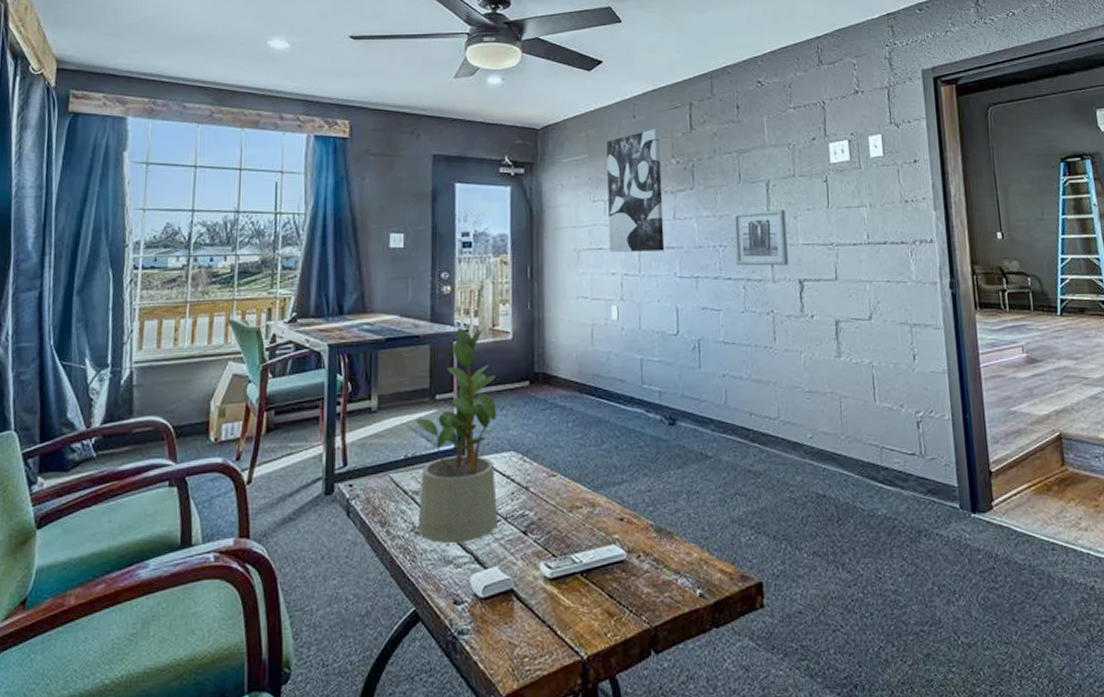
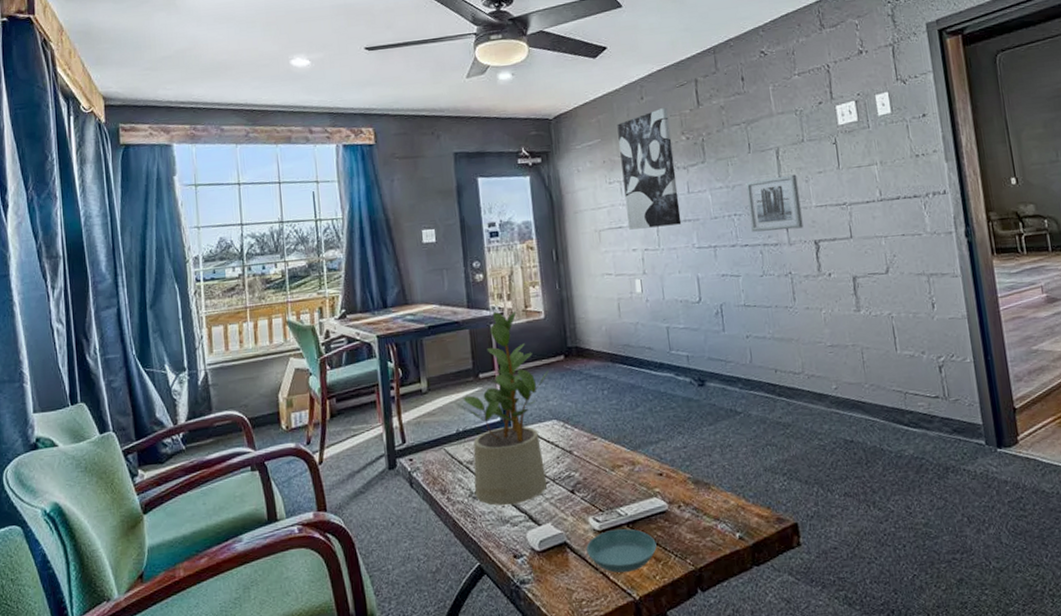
saucer: none [534,577,611,628] -> present [586,528,657,573]

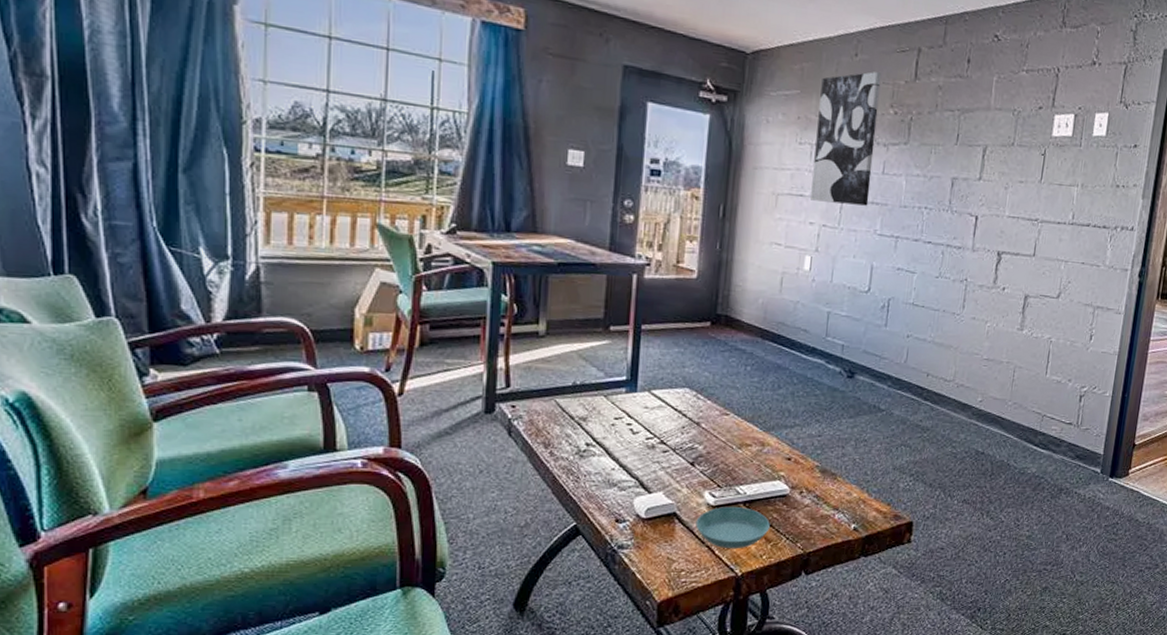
potted plant: present [463,311,549,506] -> none [583,260,691,469]
wall art: present [745,174,804,232] -> none [938,175,998,236]

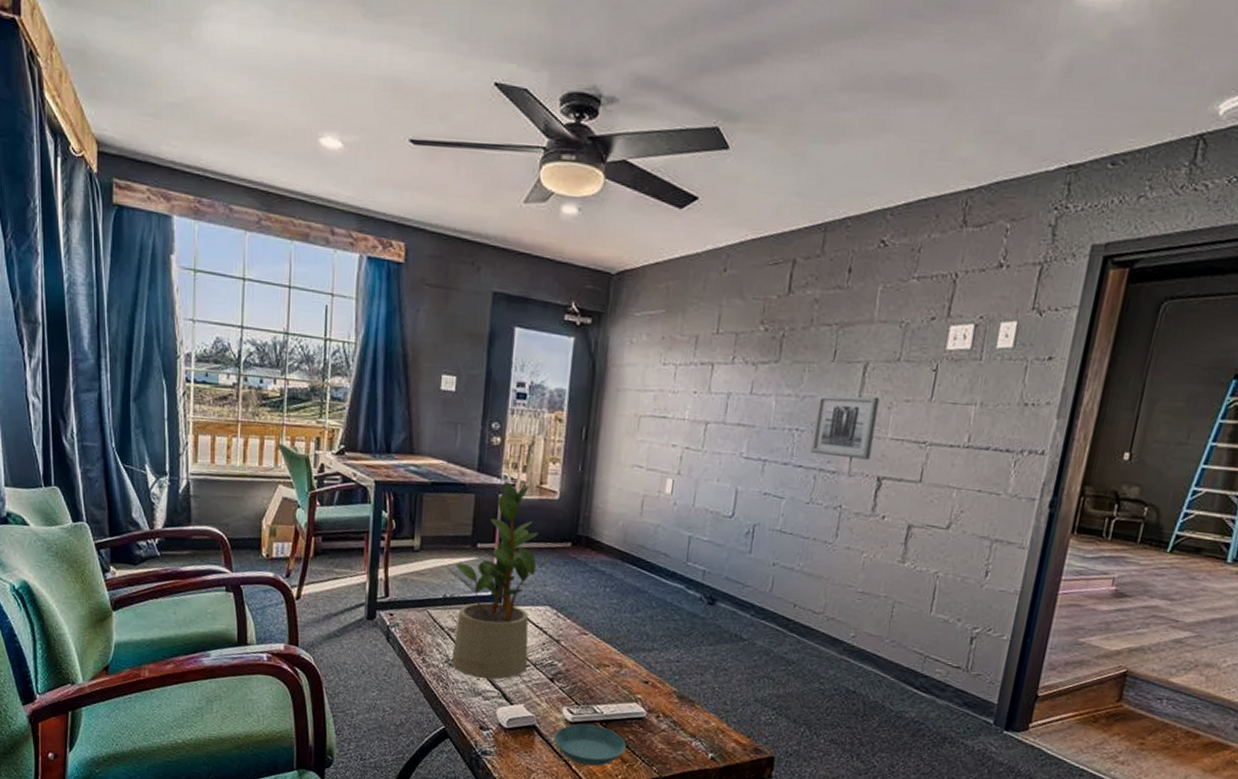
potted plant: none [583,260,691,469] -> present [451,480,552,680]
wall art: present [810,71,882,206] -> none [674,287,752,428]
wall art: none [938,175,998,236] -> present [810,395,880,460]

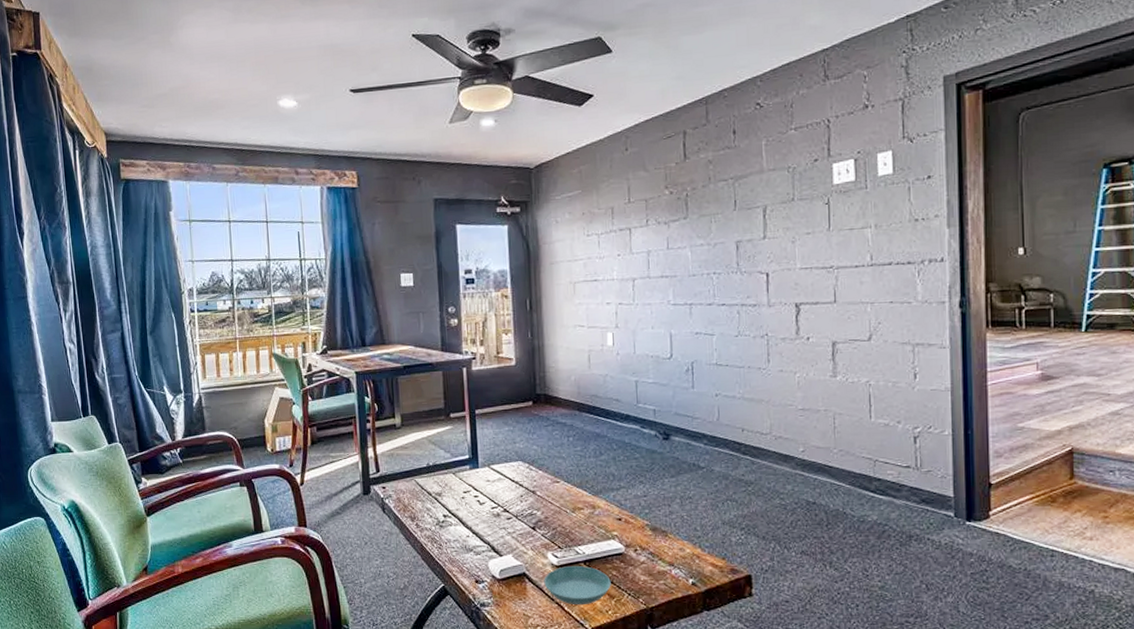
potted plant: present [451,480,552,680] -> none [434,355,517,536]
wall art: present [810,395,880,460] -> none [728,234,785,292]

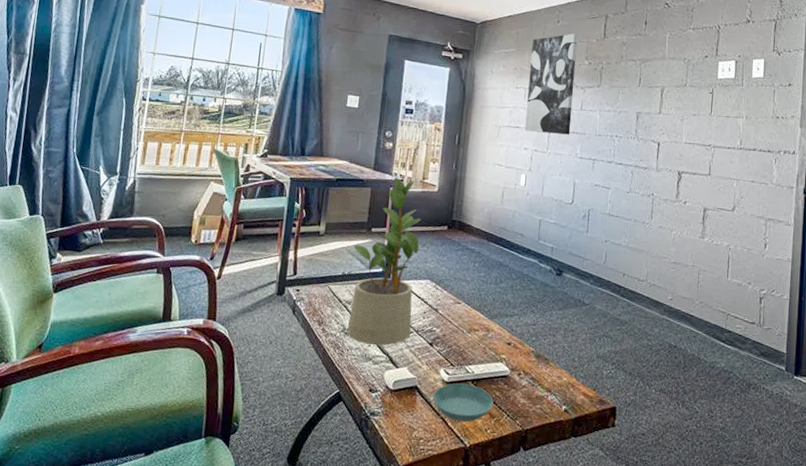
potted plant: none [434,355,517,536] -> present [347,177,432,346]
wall art: none [599,160,658,283] -> present [525,33,578,135]

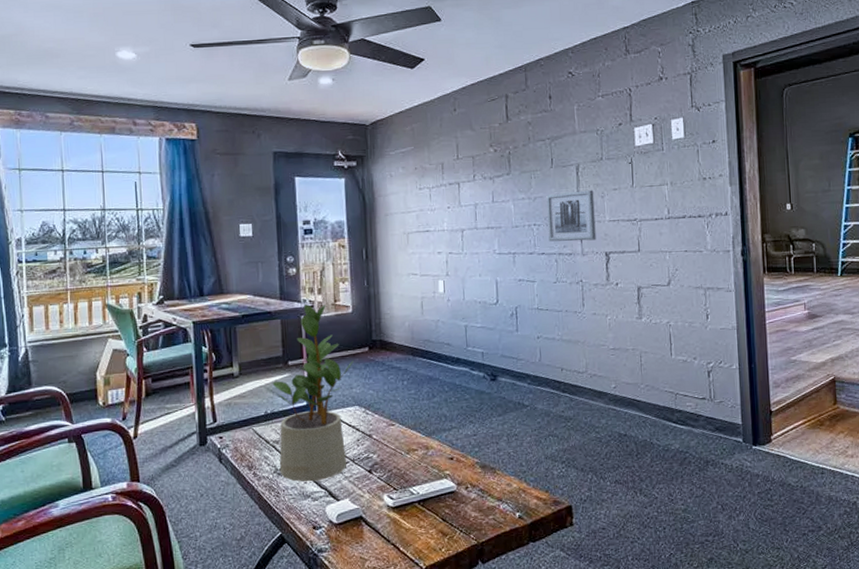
saucer: present [432,383,494,423] -> none [380,505,444,545]
wall art: present [525,33,578,135] -> none [430,120,485,234]
wall art: none [627,110,675,159] -> present [546,190,596,242]

